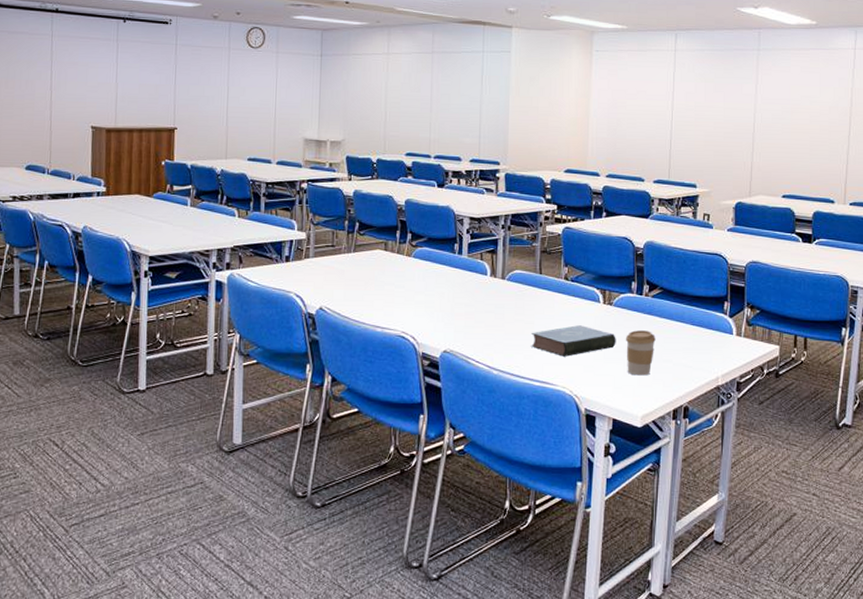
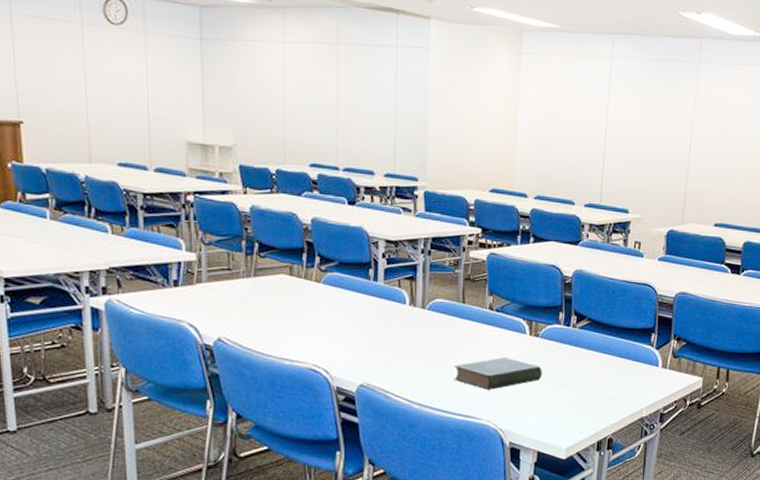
coffee cup: present [625,330,656,376] -> none [551,363,582,408]

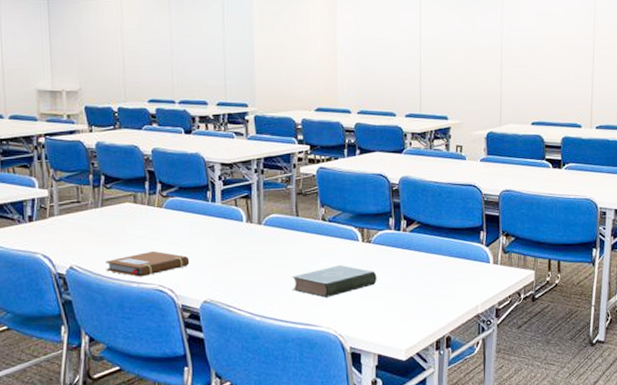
notebook: none [257,328,347,355] -> present [106,250,190,277]

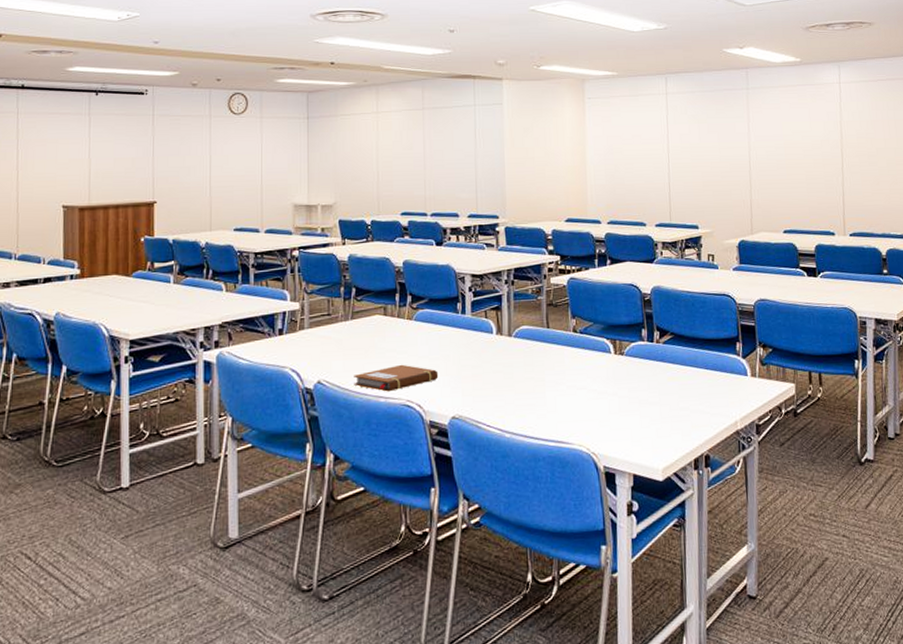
book: present [291,265,377,298] -> none [542,378,631,413]

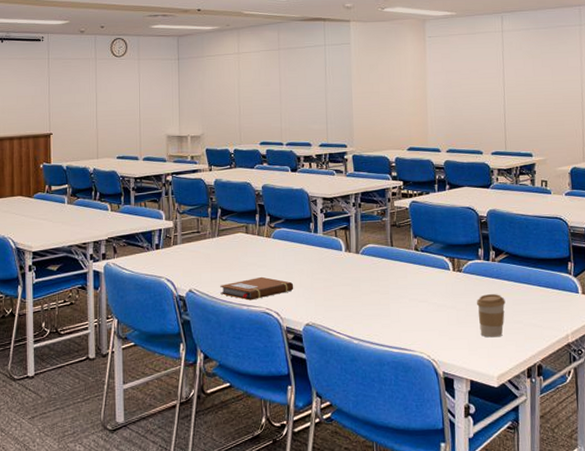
coffee cup: none [639,378,671,427] -> present [476,294,505,338]

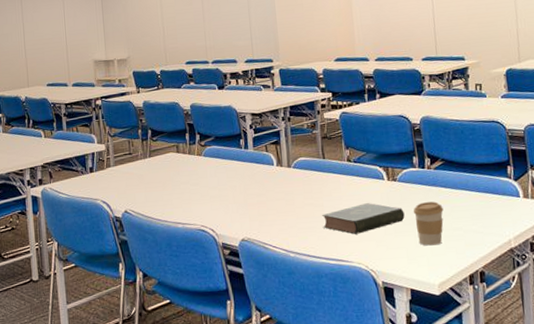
notebook: present [220,276,294,301] -> none [155,194,228,219]
book: none [387,293,468,323] -> present [322,203,405,234]

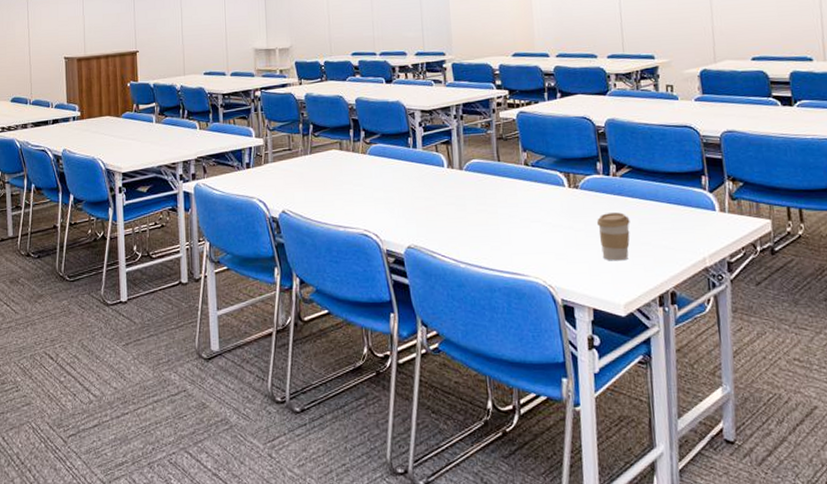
book: present [322,203,405,234] -> none [496,211,587,245]

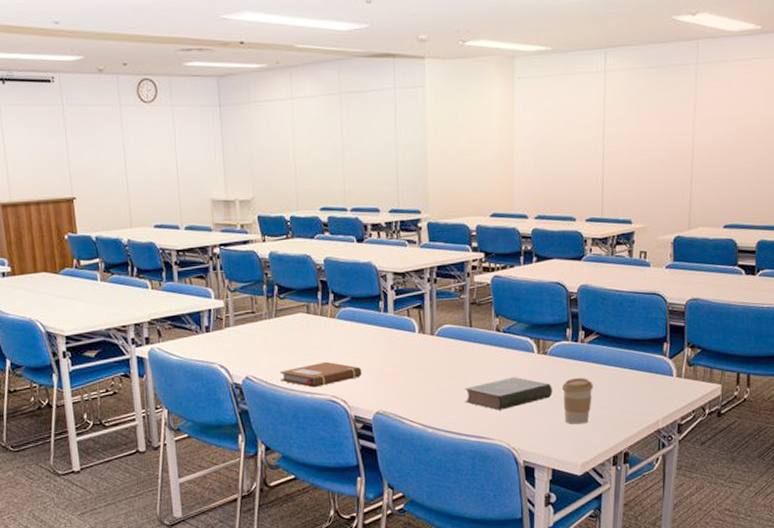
notebook: none [314,196,393,222] -> present [280,361,362,388]
book: none [496,211,587,245] -> present [464,377,552,410]

